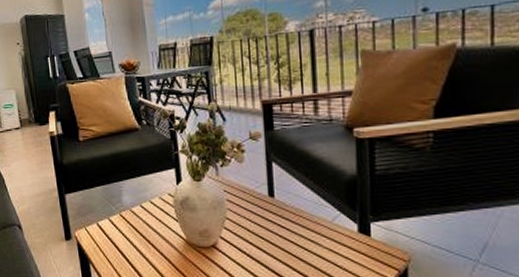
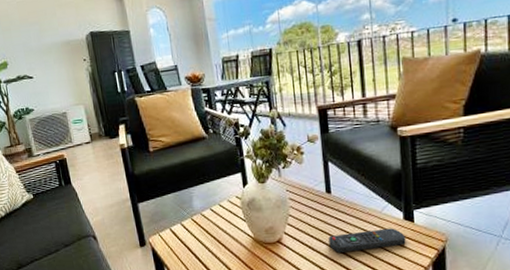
remote control: none [270,241,360,264] -> present [329,228,406,253]

